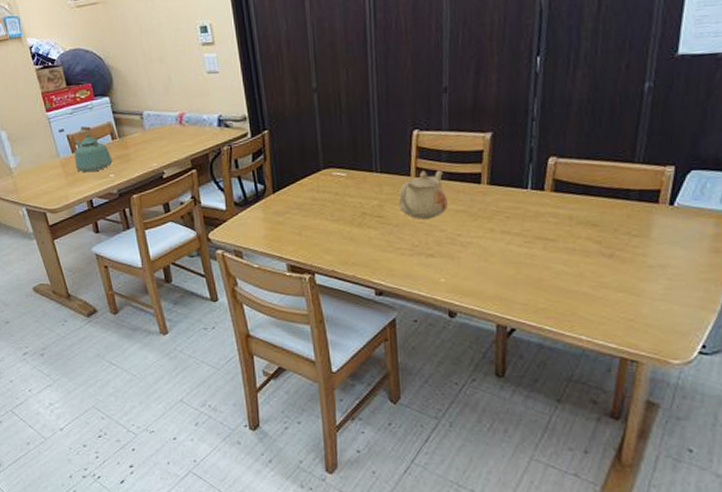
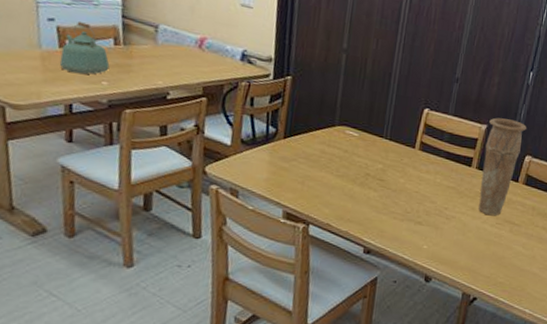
teapot: present [399,170,448,220] -> none [400,145,442,190]
vase: none [494,119,543,235] -> present [478,117,526,216]

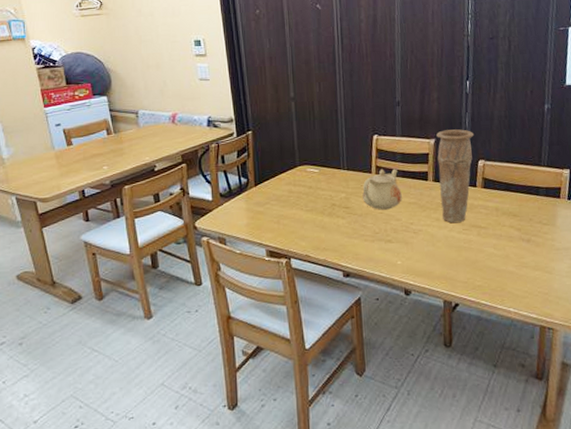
kettle: present [59,22,110,75] -> none [69,122,107,165]
teapot: none [400,145,442,190] -> present [362,168,402,210]

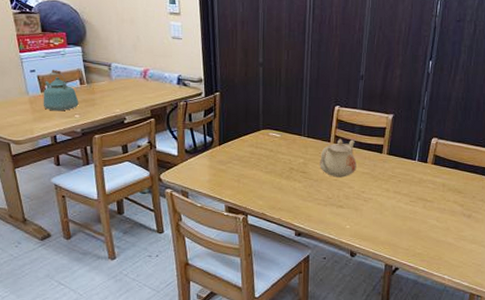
kettle: none [69,122,107,165] -> present [43,70,79,111]
vase: present [436,129,474,224] -> none [393,107,430,195]

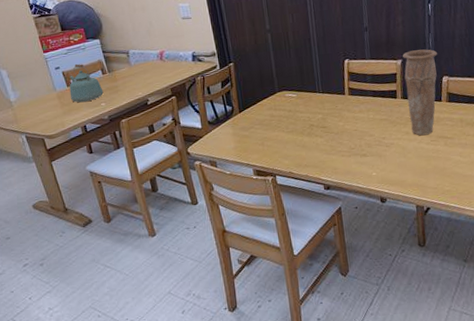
teapot: present [320,138,357,177] -> none [337,89,374,128]
vase: none [393,107,430,195] -> present [402,49,437,136]

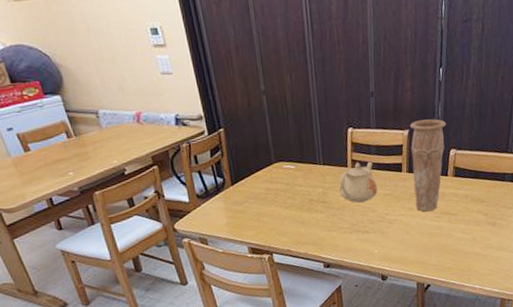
kettle: present [69,64,104,103] -> none [26,125,70,172]
teapot: none [337,89,374,128] -> present [339,161,378,203]

